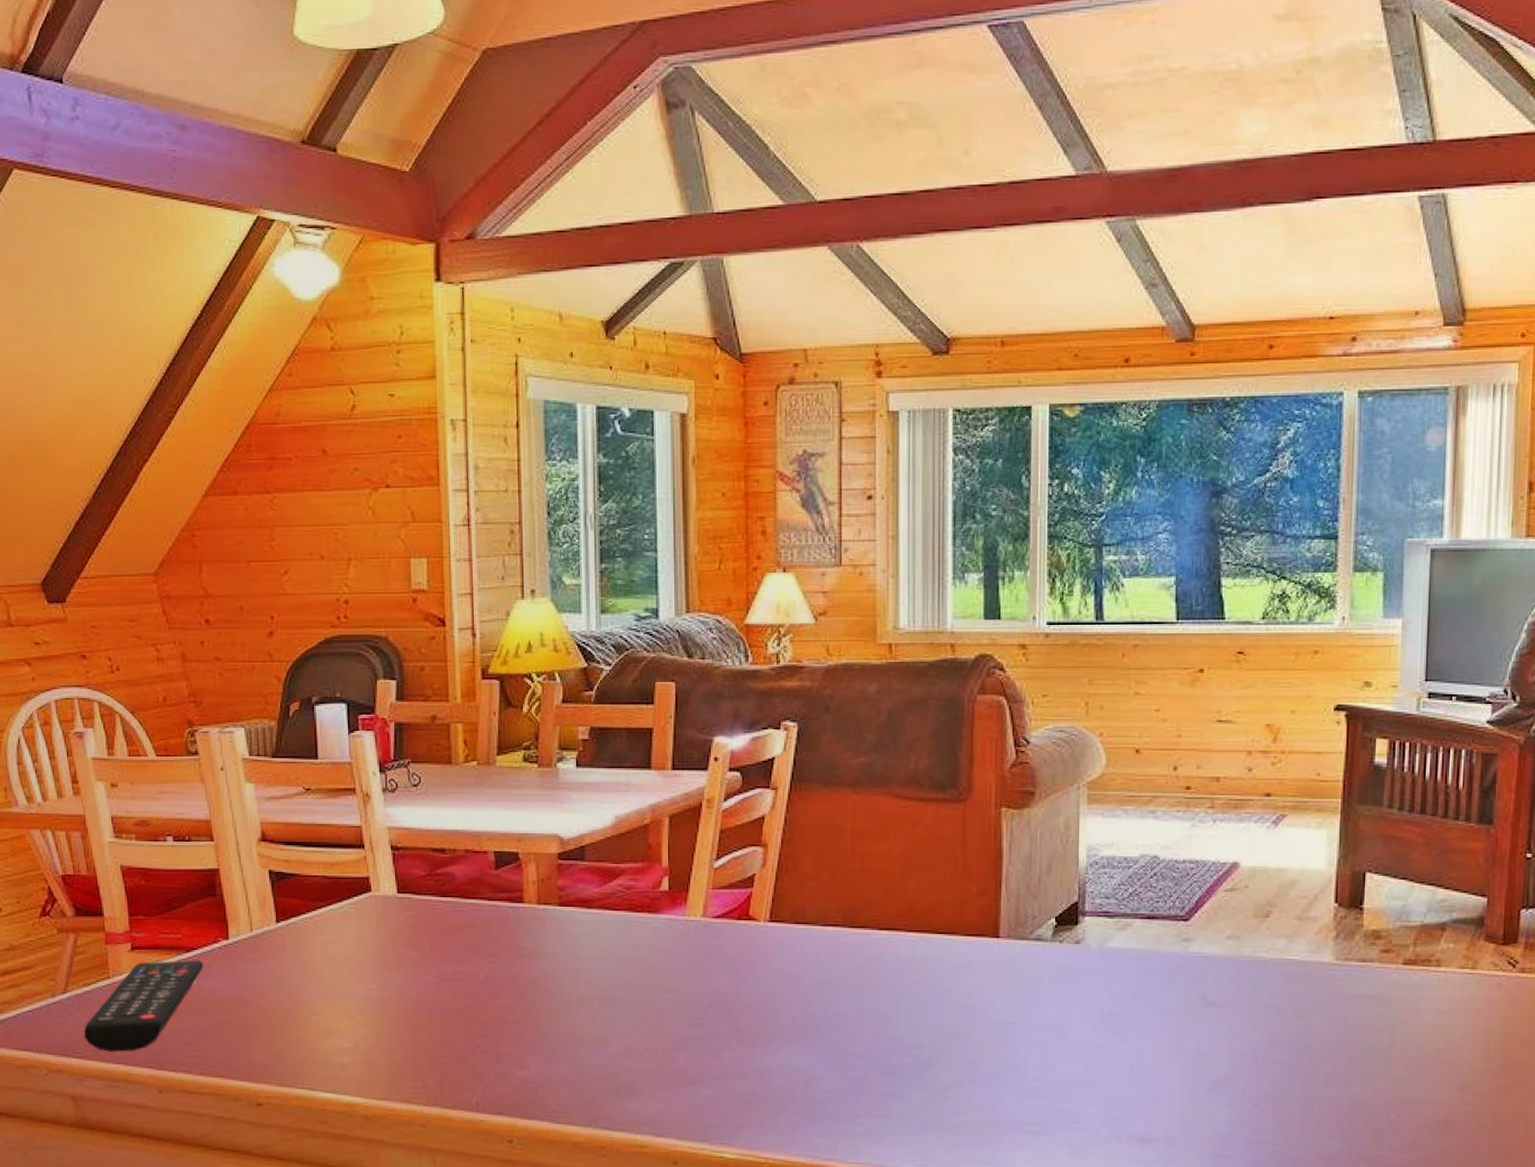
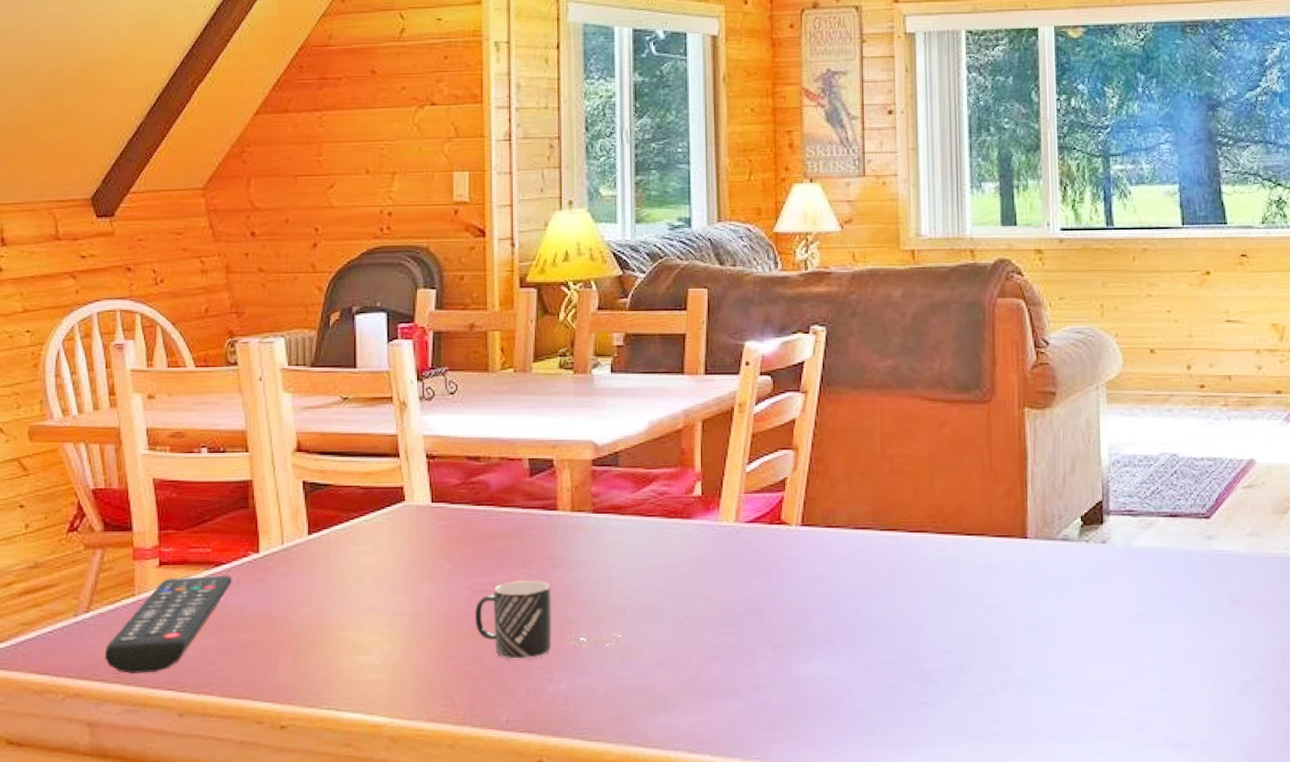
mug: none [443,970,590,1045] -> present [475,580,623,659]

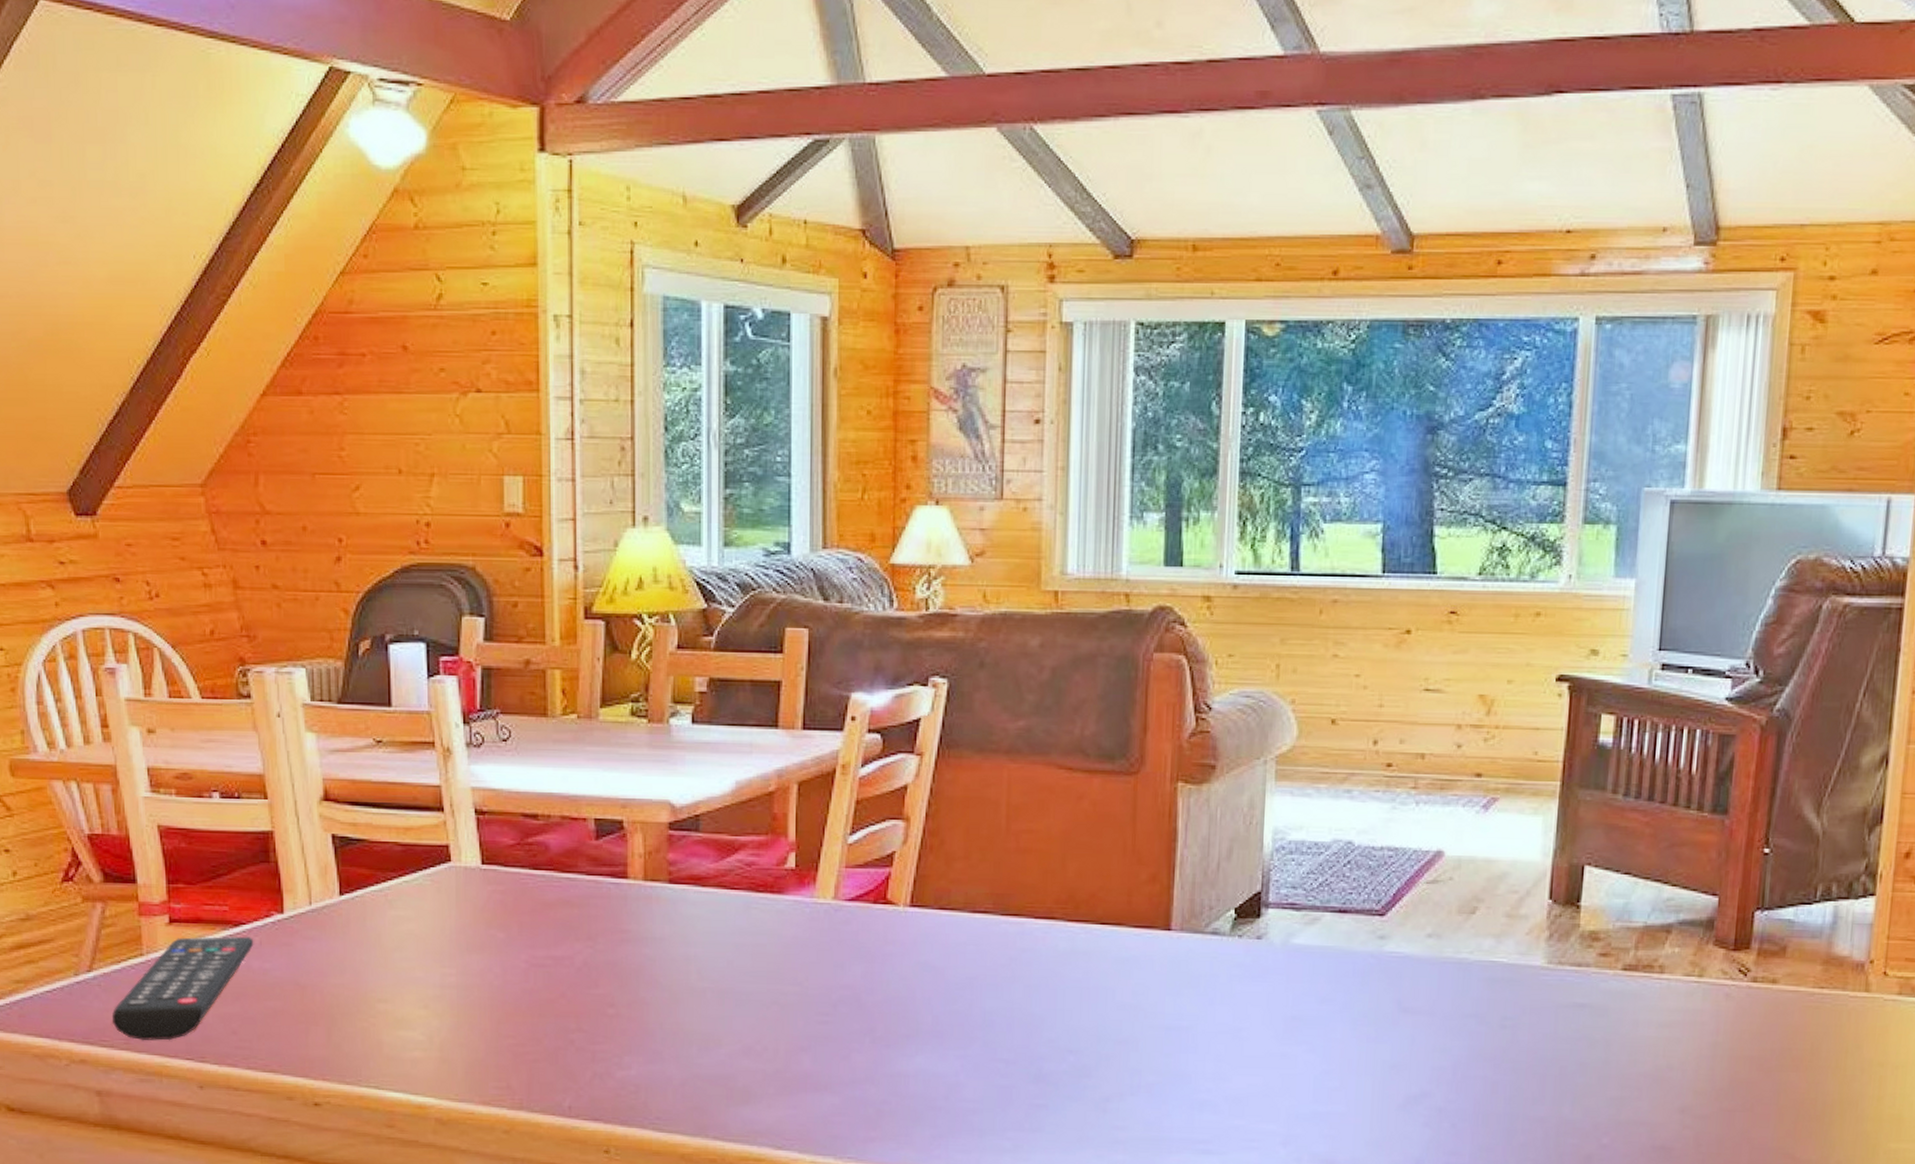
mug: present [475,580,623,659] -> none [532,955,701,1041]

